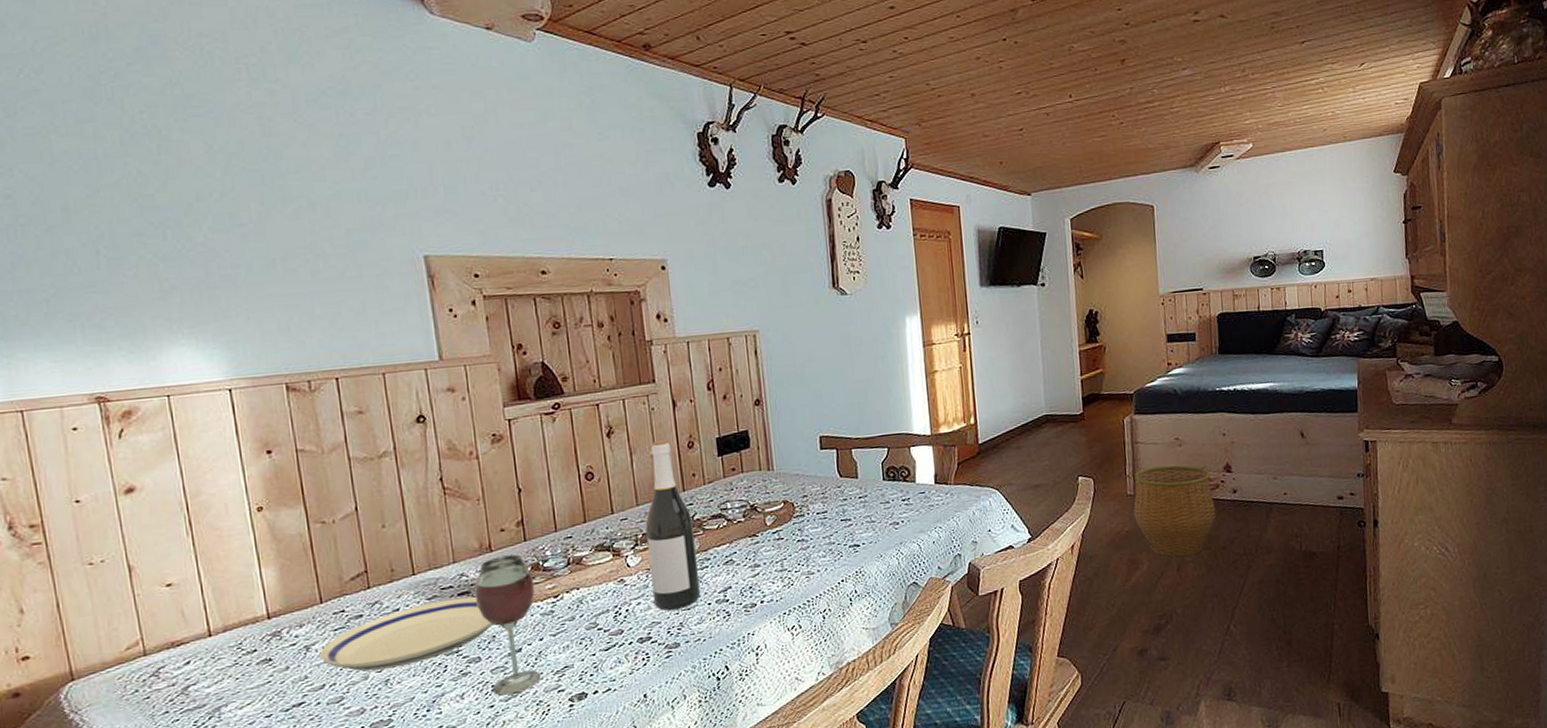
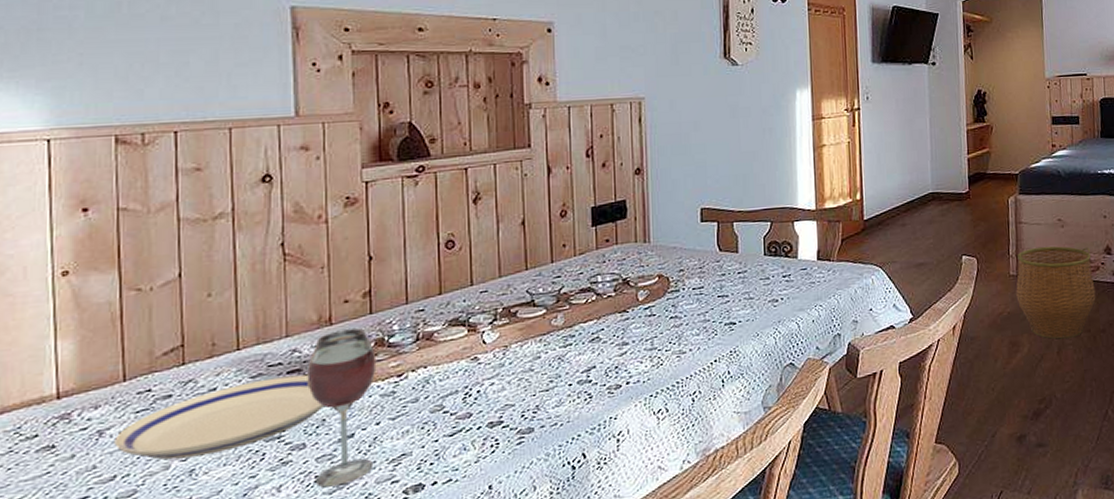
wine bottle: present [645,440,701,611] -> none [507,208,562,392]

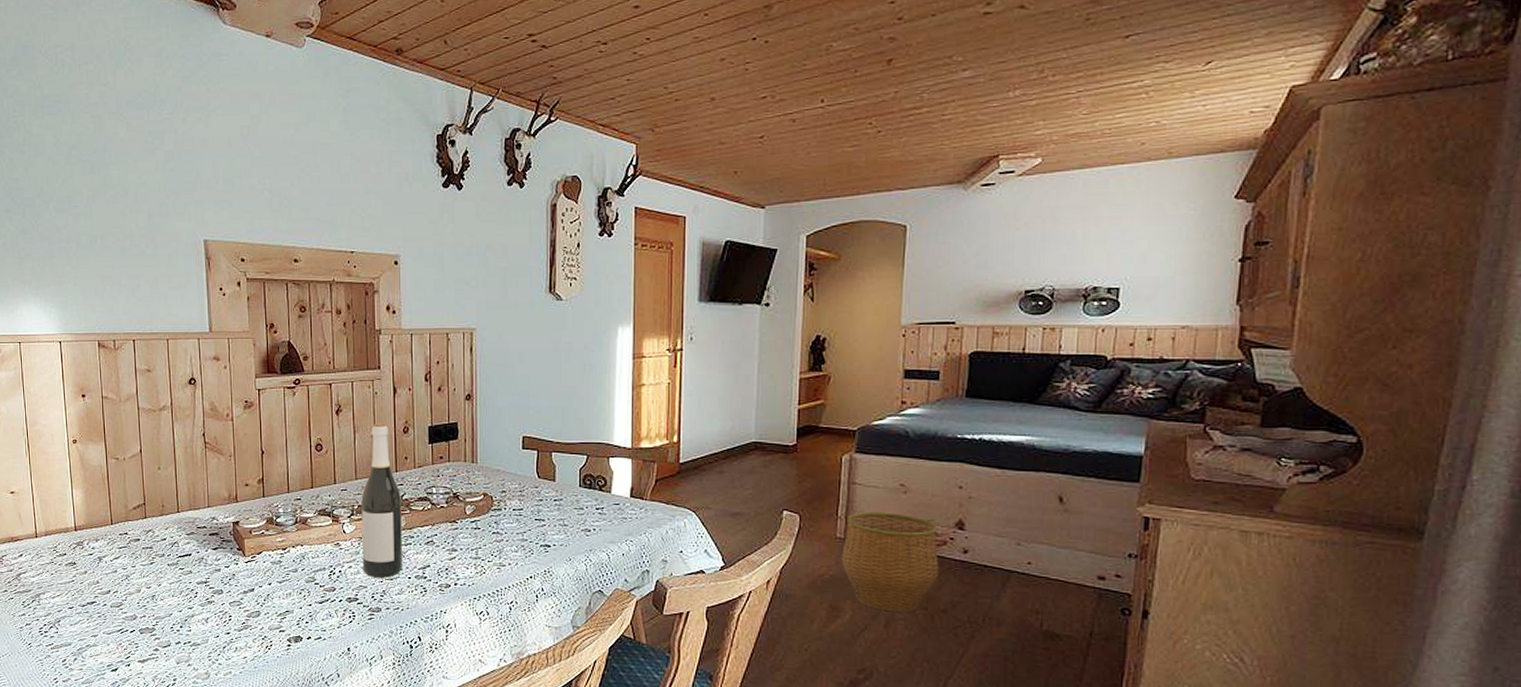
plate: present [114,374,324,460] -> none [108,537,234,587]
wineglass: present [307,328,377,488] -> none [222,507,268,626]
wine bottle: none [507,208,562,392] -> present [361,423,403,578]

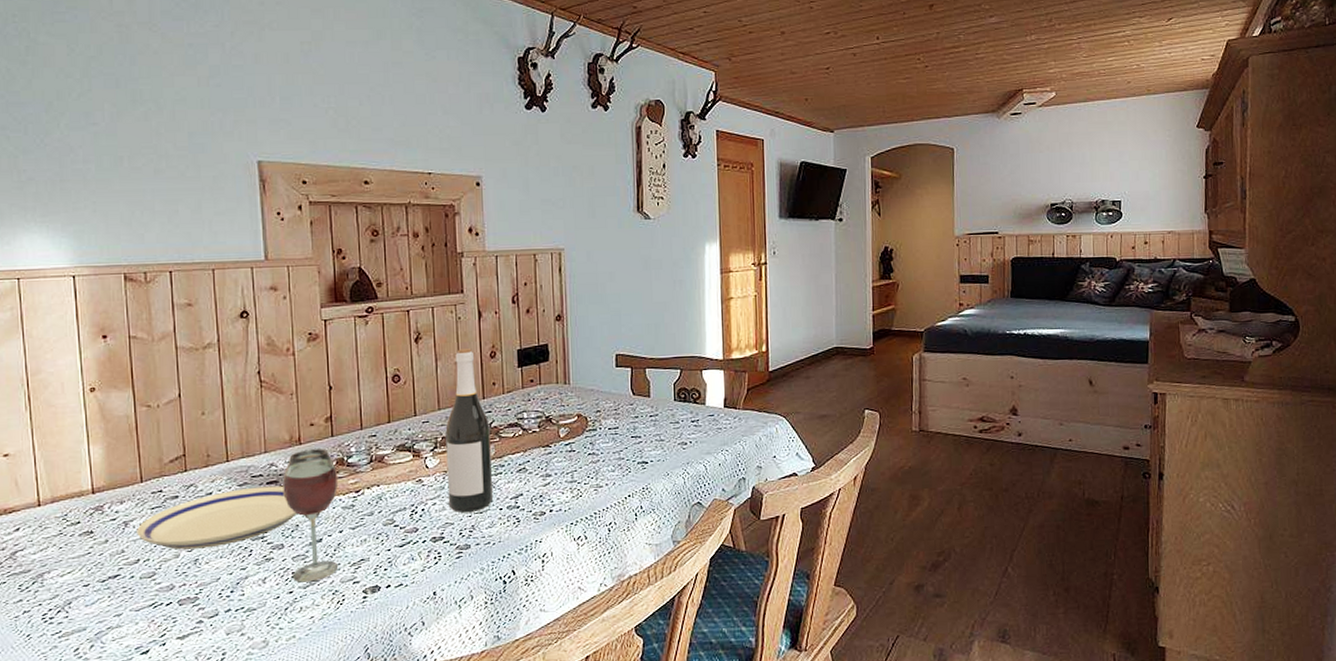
plate: none [108,537,234,587] -> present [137,485,297,550]
wineglass: none [222,507,268,626] -> present [282,449,339,583]
basket: present [842,511,939,613] -> none [918,404,999,496]

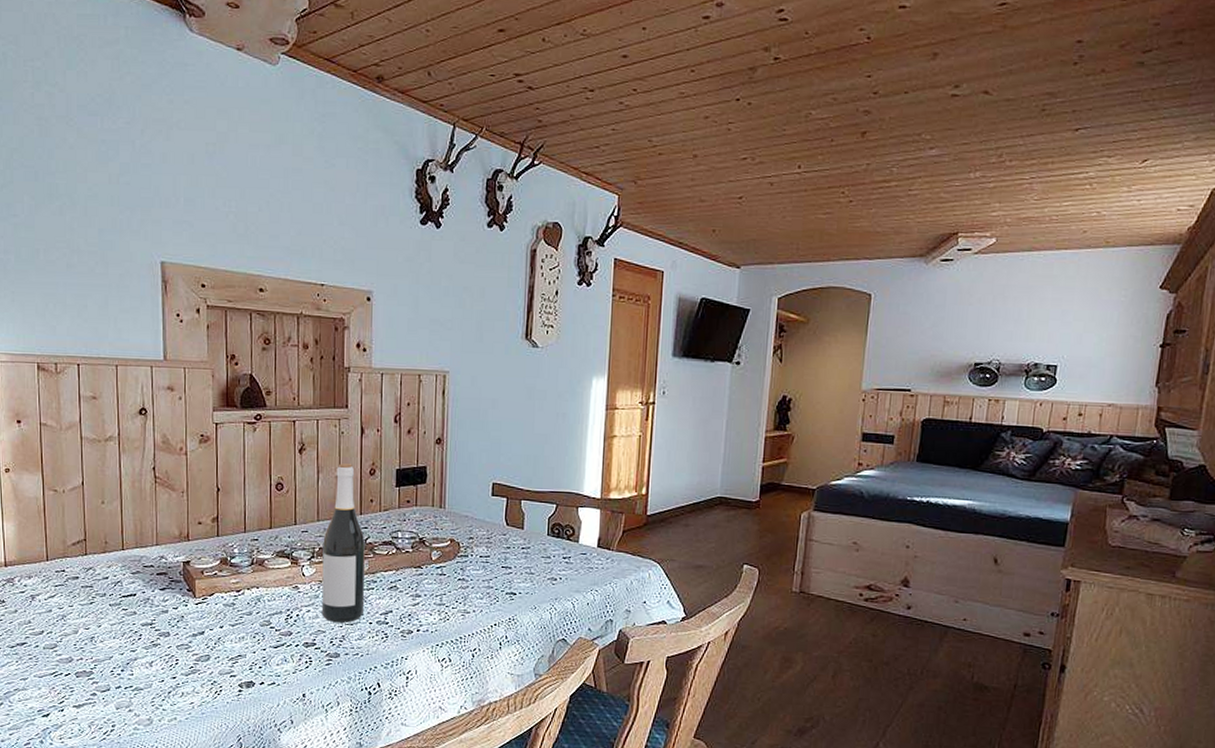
plate: present [137,485,297,550] -> none [42,576,182,628]
wineglass: present [282,449,339,583] -> none [171,546,222,670]

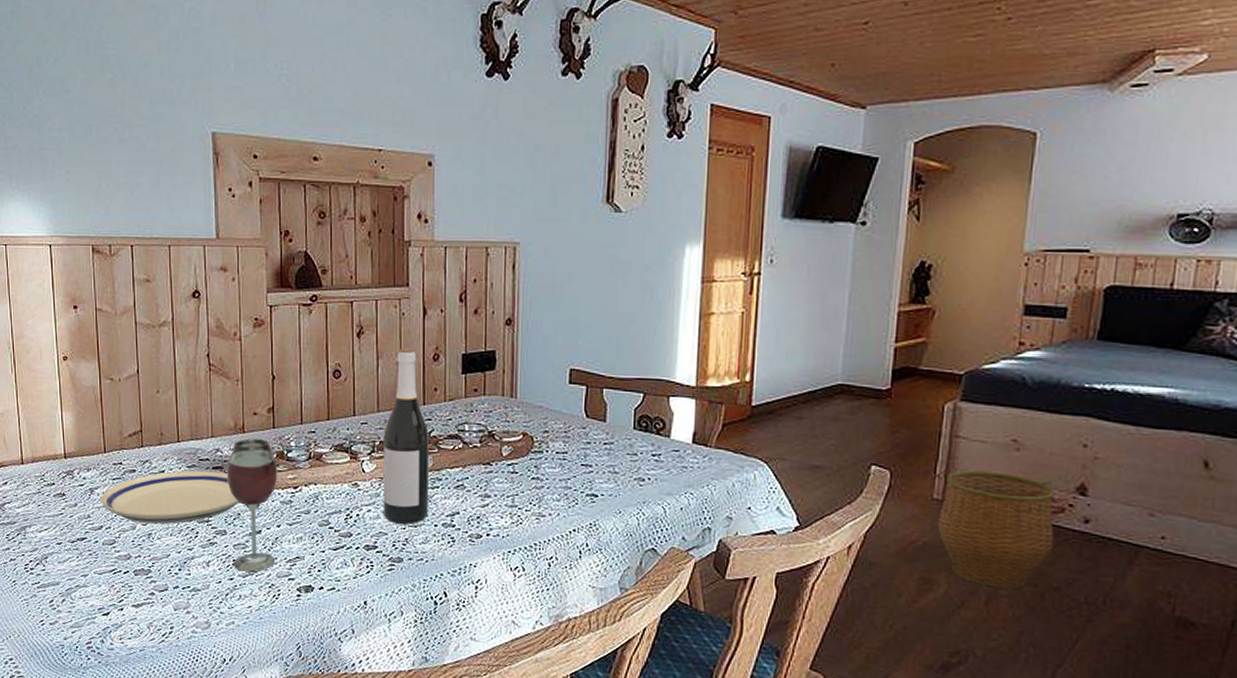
plate: none [42,576,182,628] -> present [100,470,239,525]
wineglass: none [171,546,222,670] -> present [227,438,278,572]
basket: none [796,567,885,664] -> present [938,470,1055,589]

